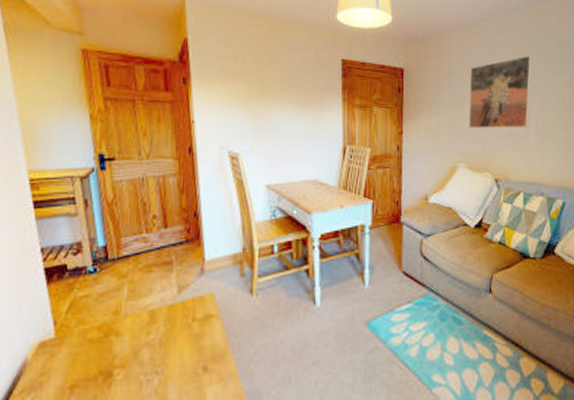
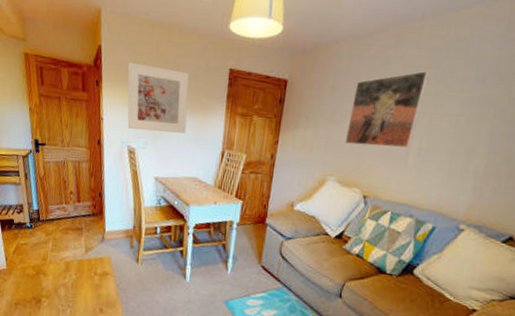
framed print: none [222,56,299,131] -> present [127,62,189,133]

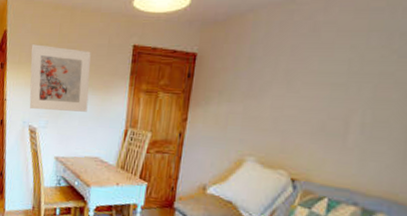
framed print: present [344,70,430,148] -> none [265,34,371,124]

